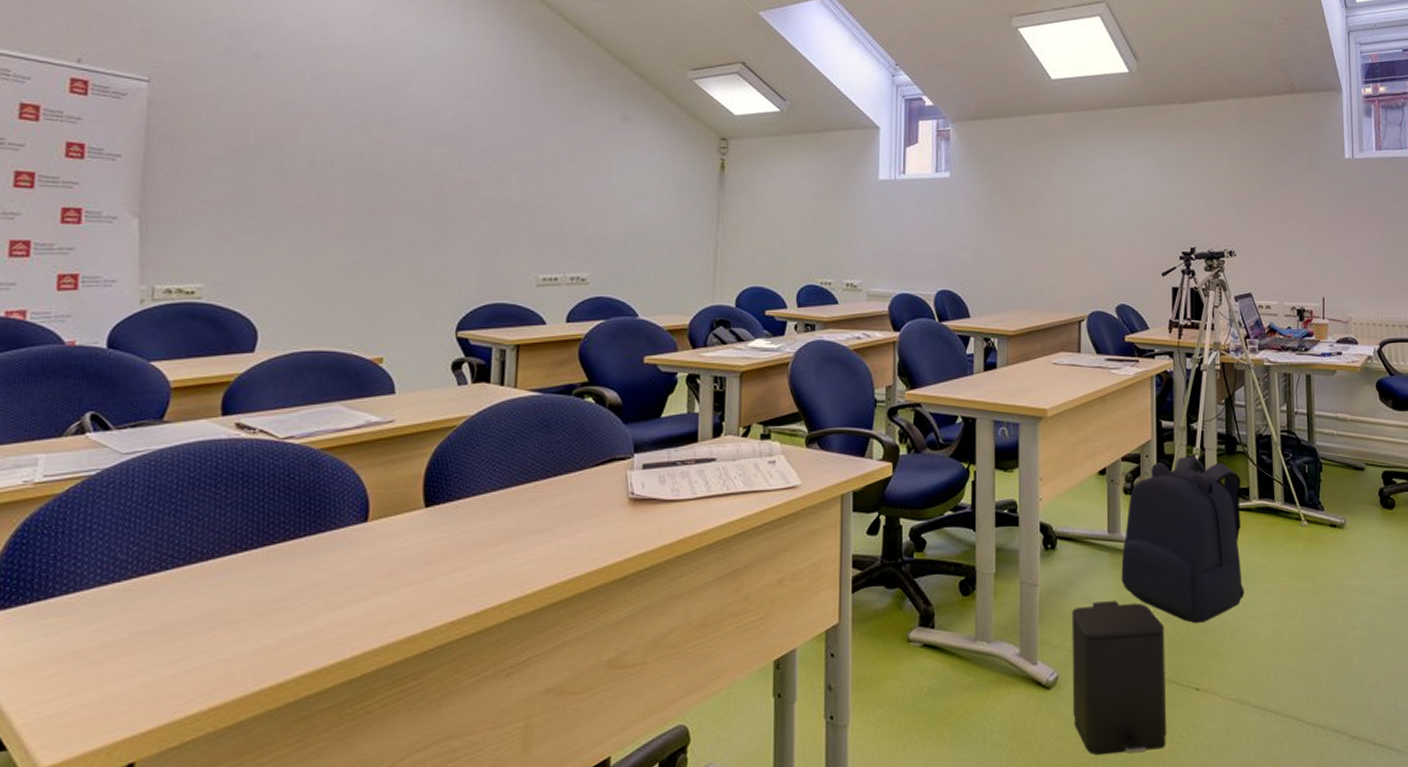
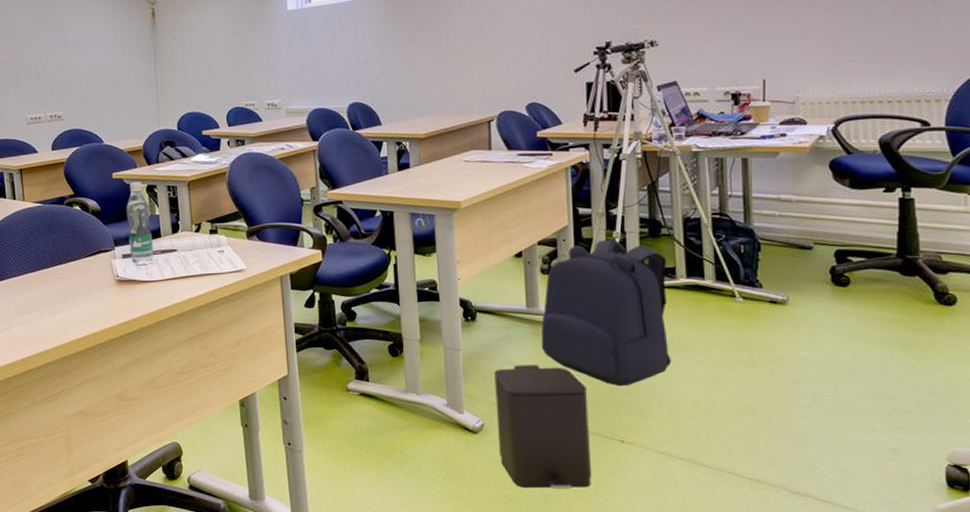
bottle: none [653,369,687,478] -> present [126,181,154,265]

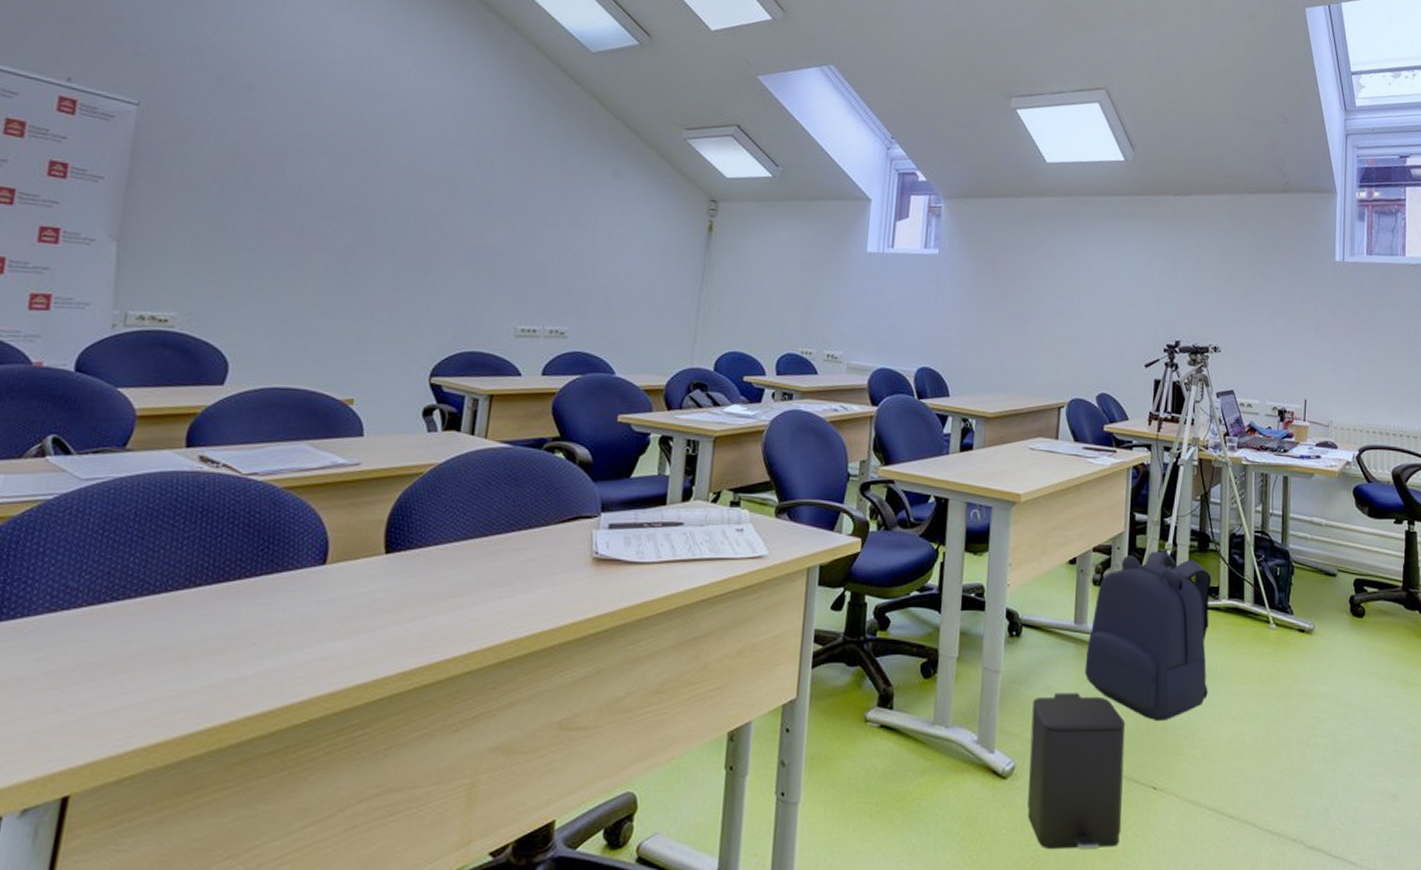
bottle: present [126,181,154,265] -> none [619,429,659,540]

